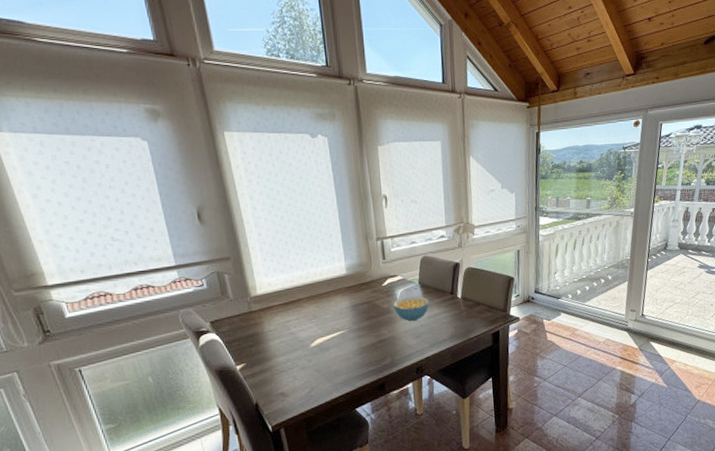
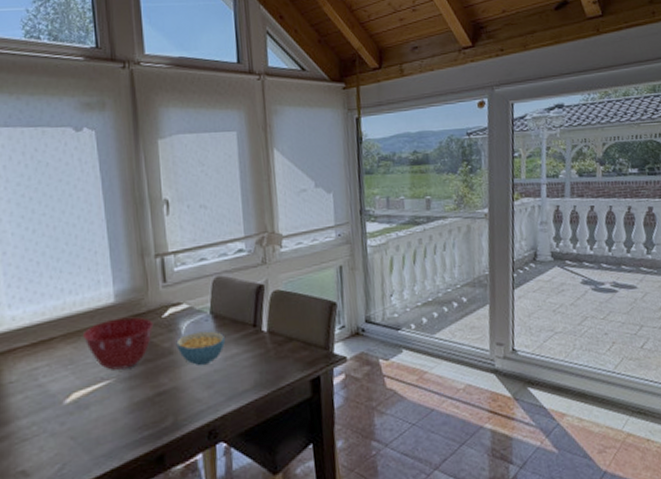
mixing bowl: none [322,285,376,324] -> present [82,317,154,370]

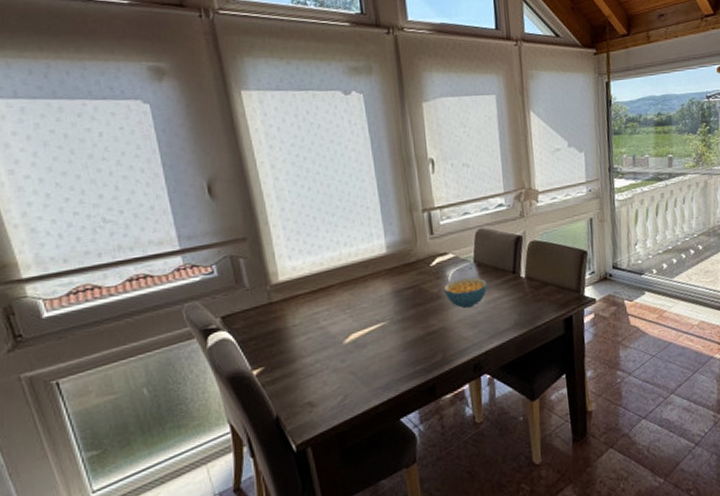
mixing bowl: present [82,317,154,370] -> none [358,266,423,314]

